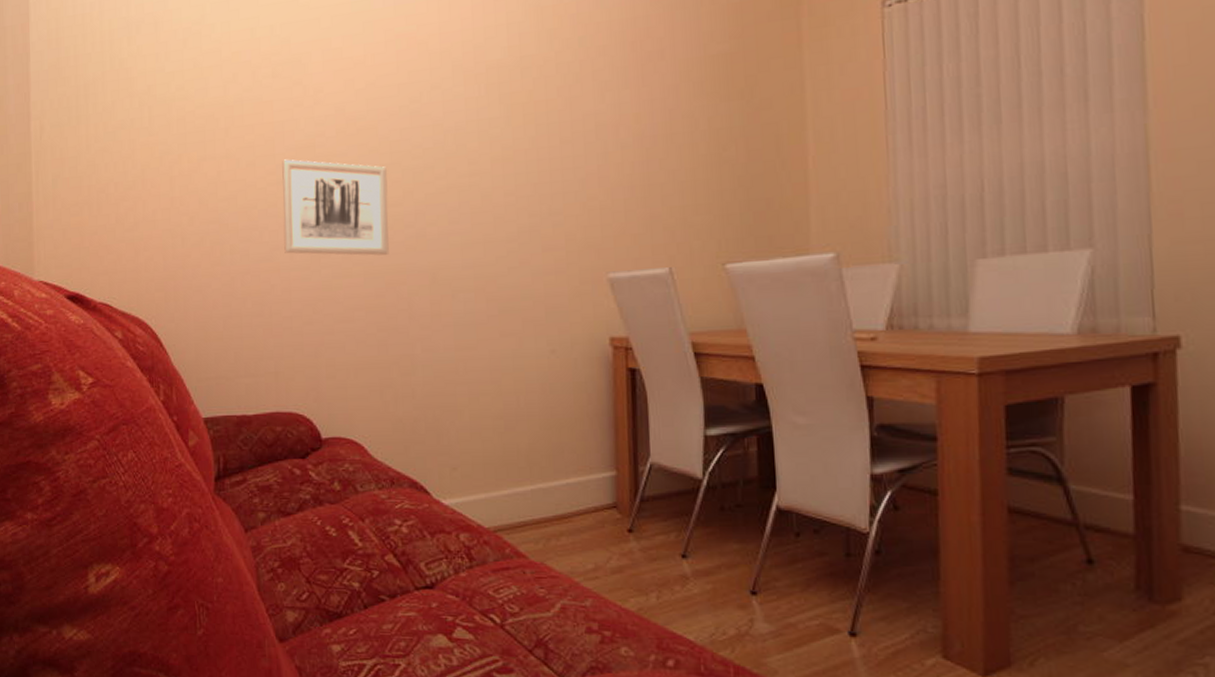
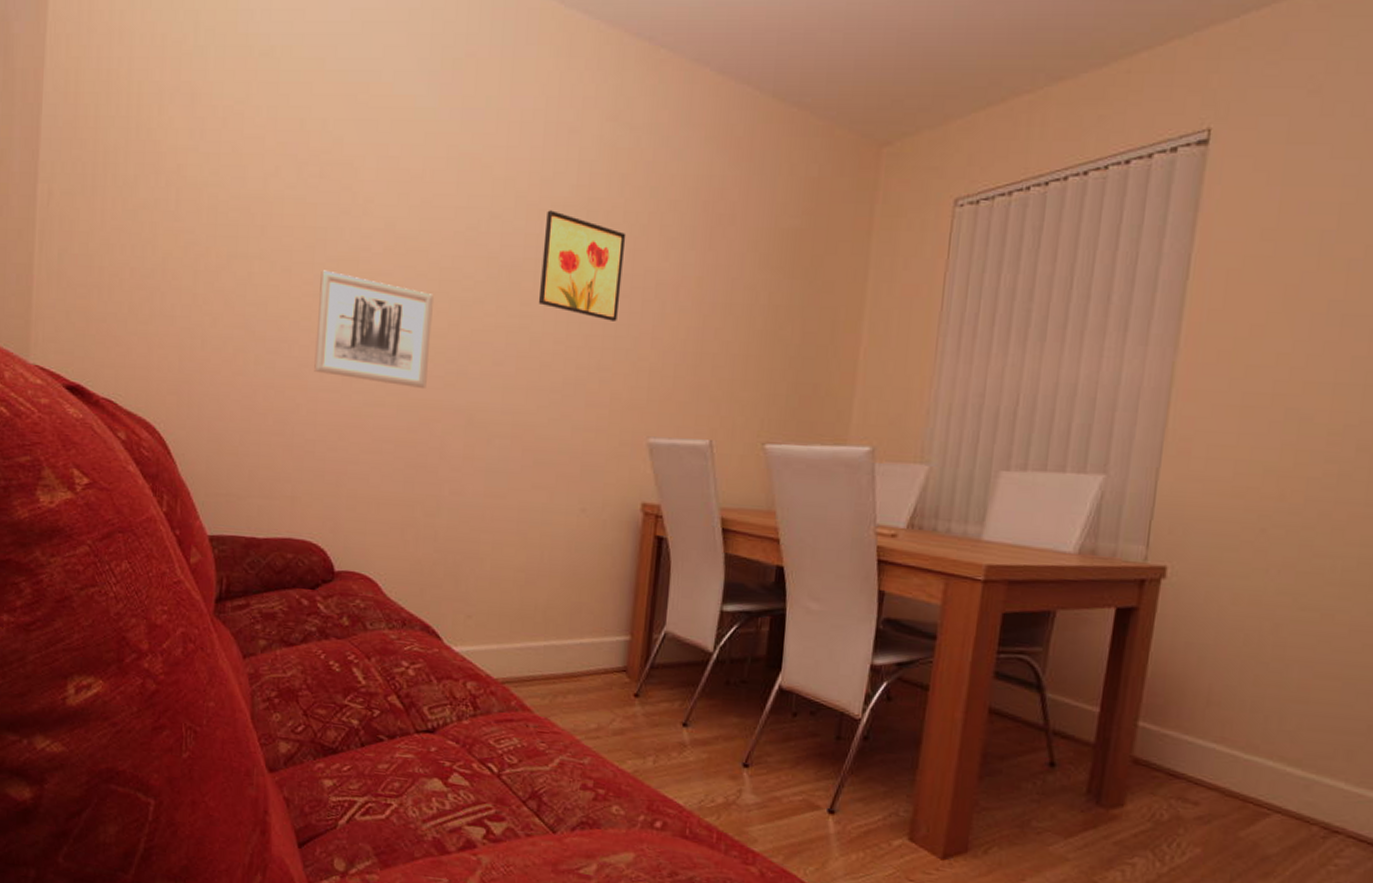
wall art: none [483,73,563,168] -> present [538,210,626,321]

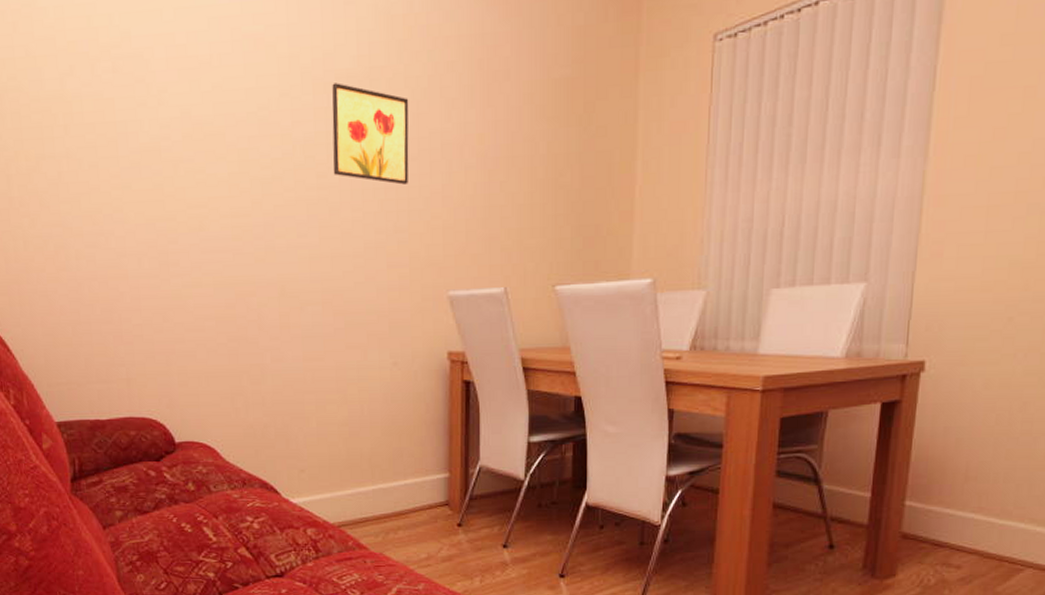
wall art: present [314,270,434,388] -> none [126,162,238,266]

